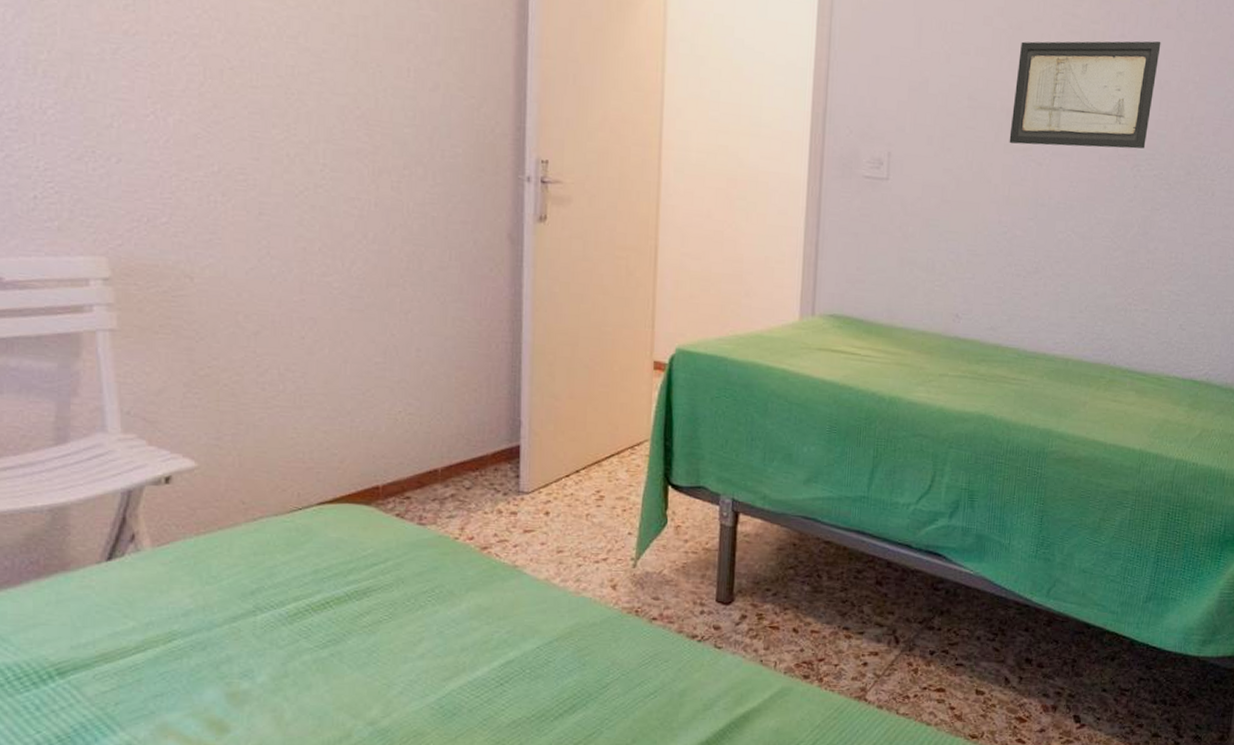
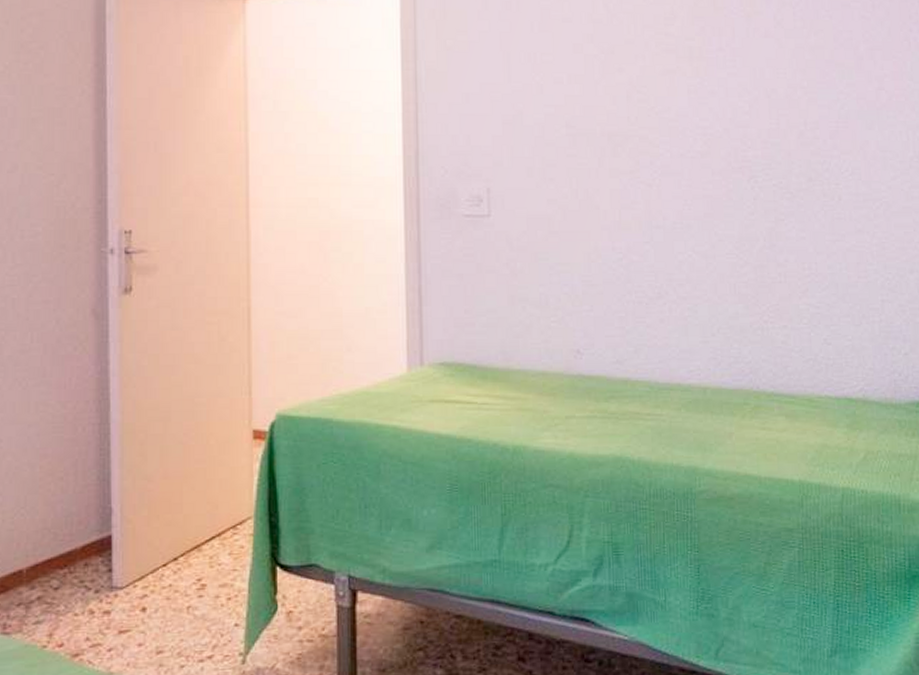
wall art: present [1009,41,1161,149] -> none [613,50,762,168]

